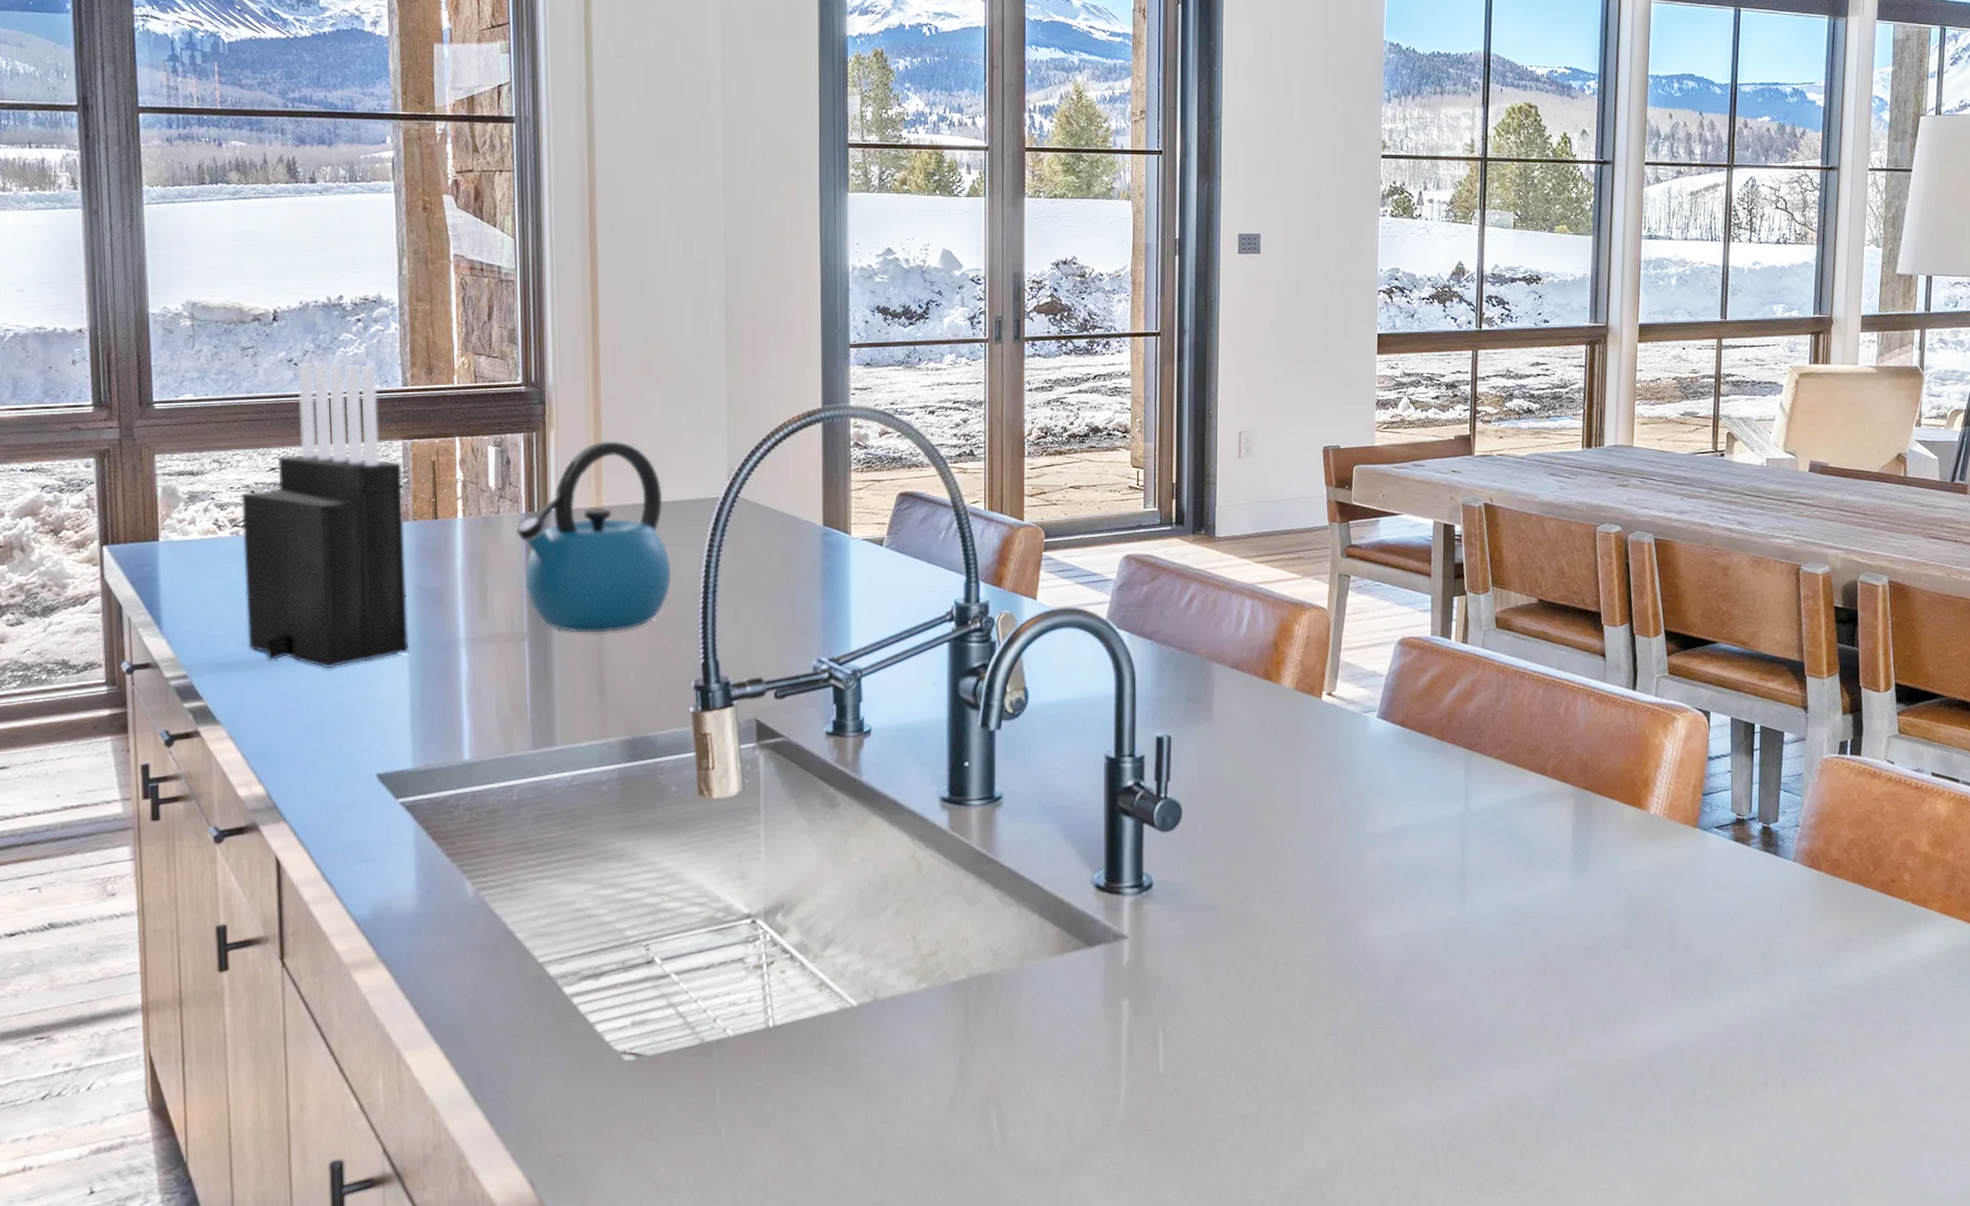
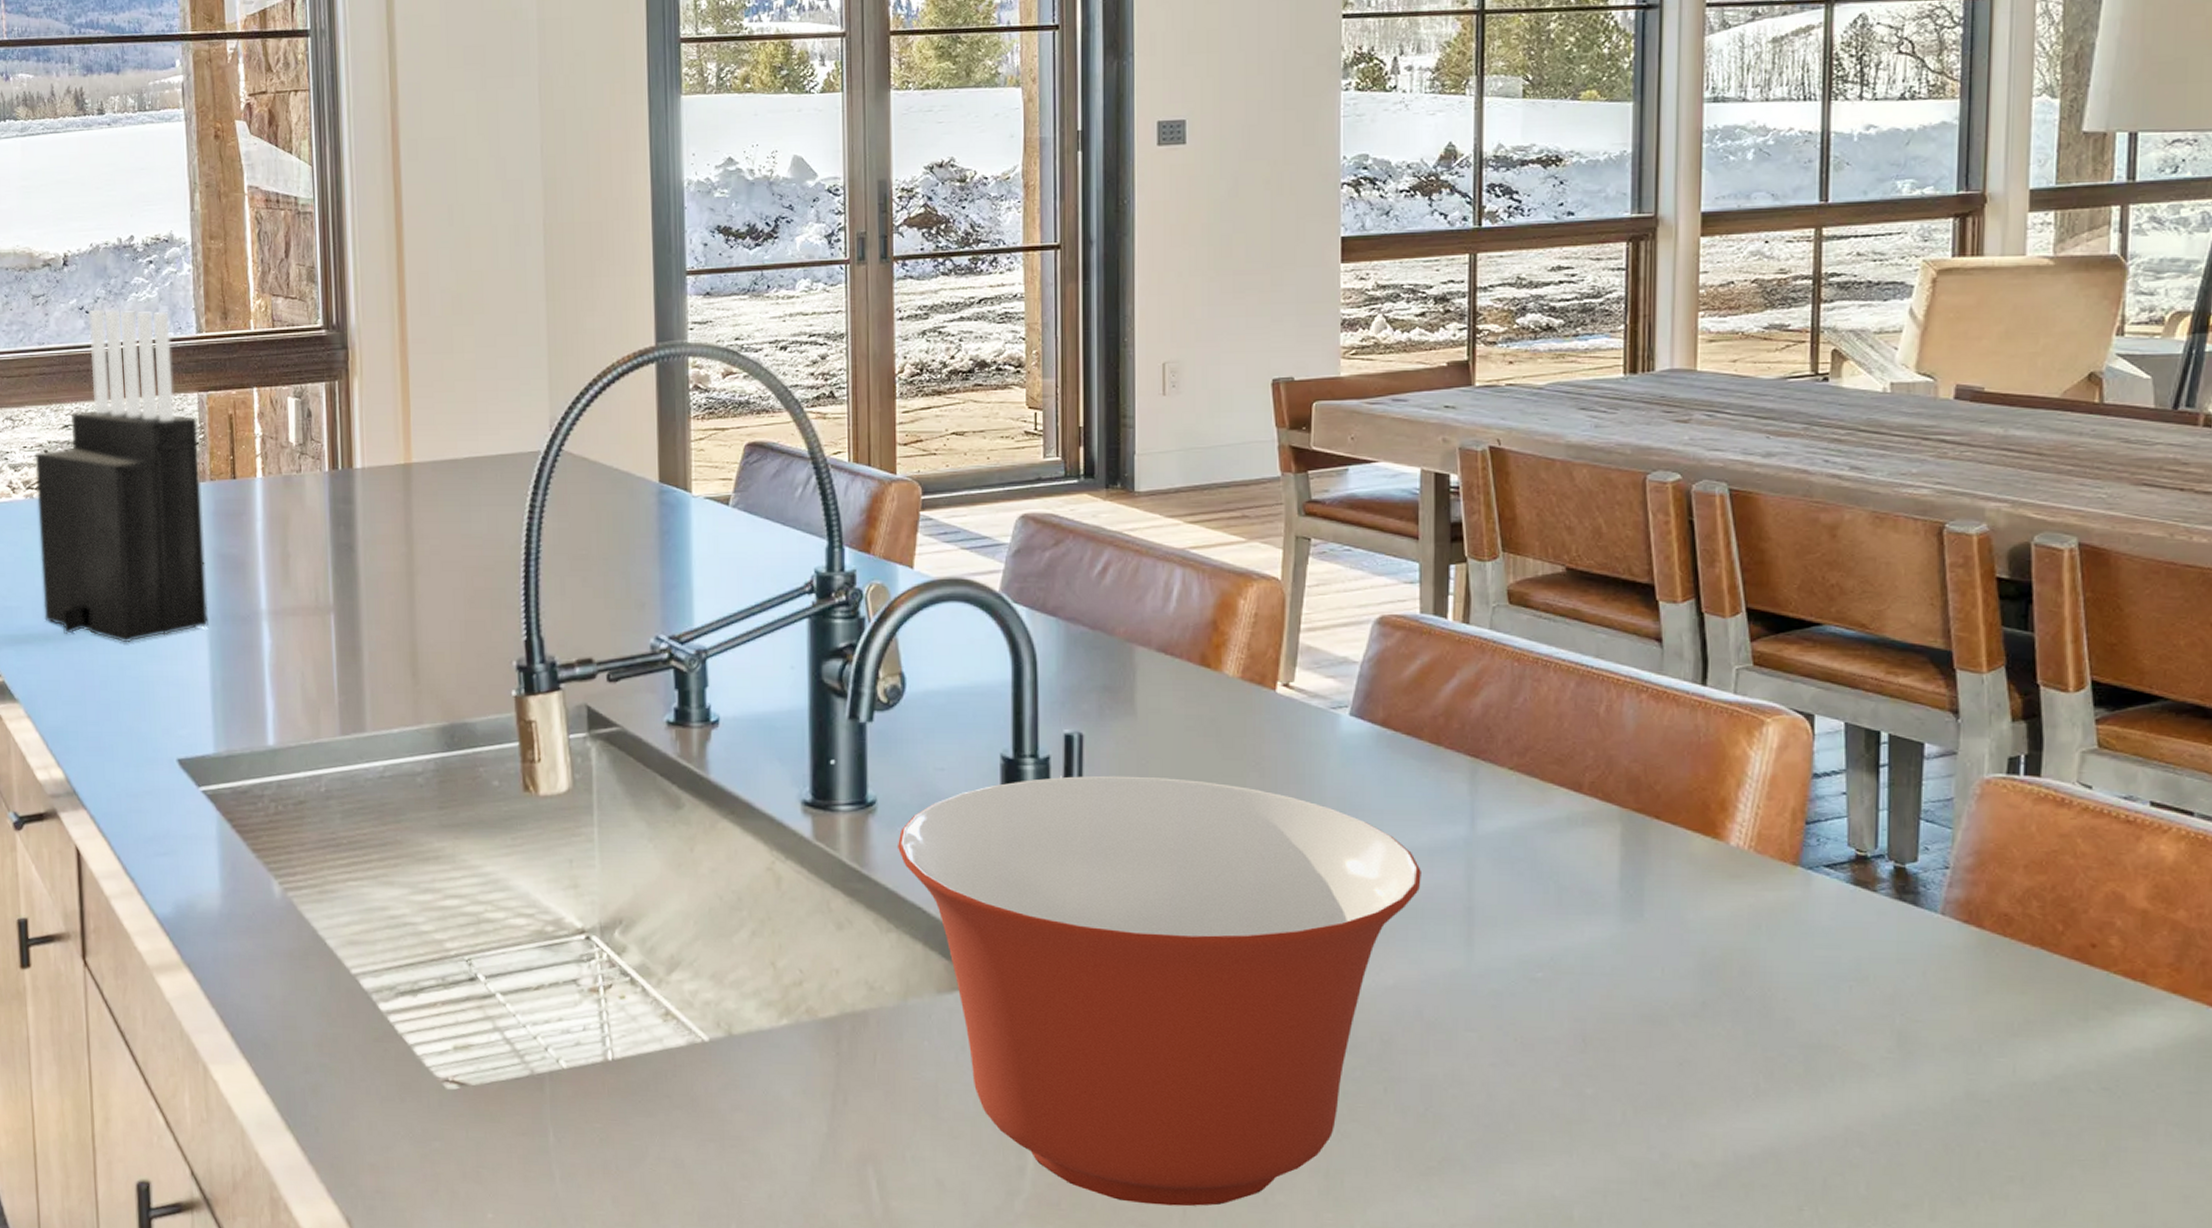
kettle: present [515,441,672,633] -> none [318,389,489,605]
mixing bowl: none [1020,770,1428,1121] -> present [898,775,1421,1206]

